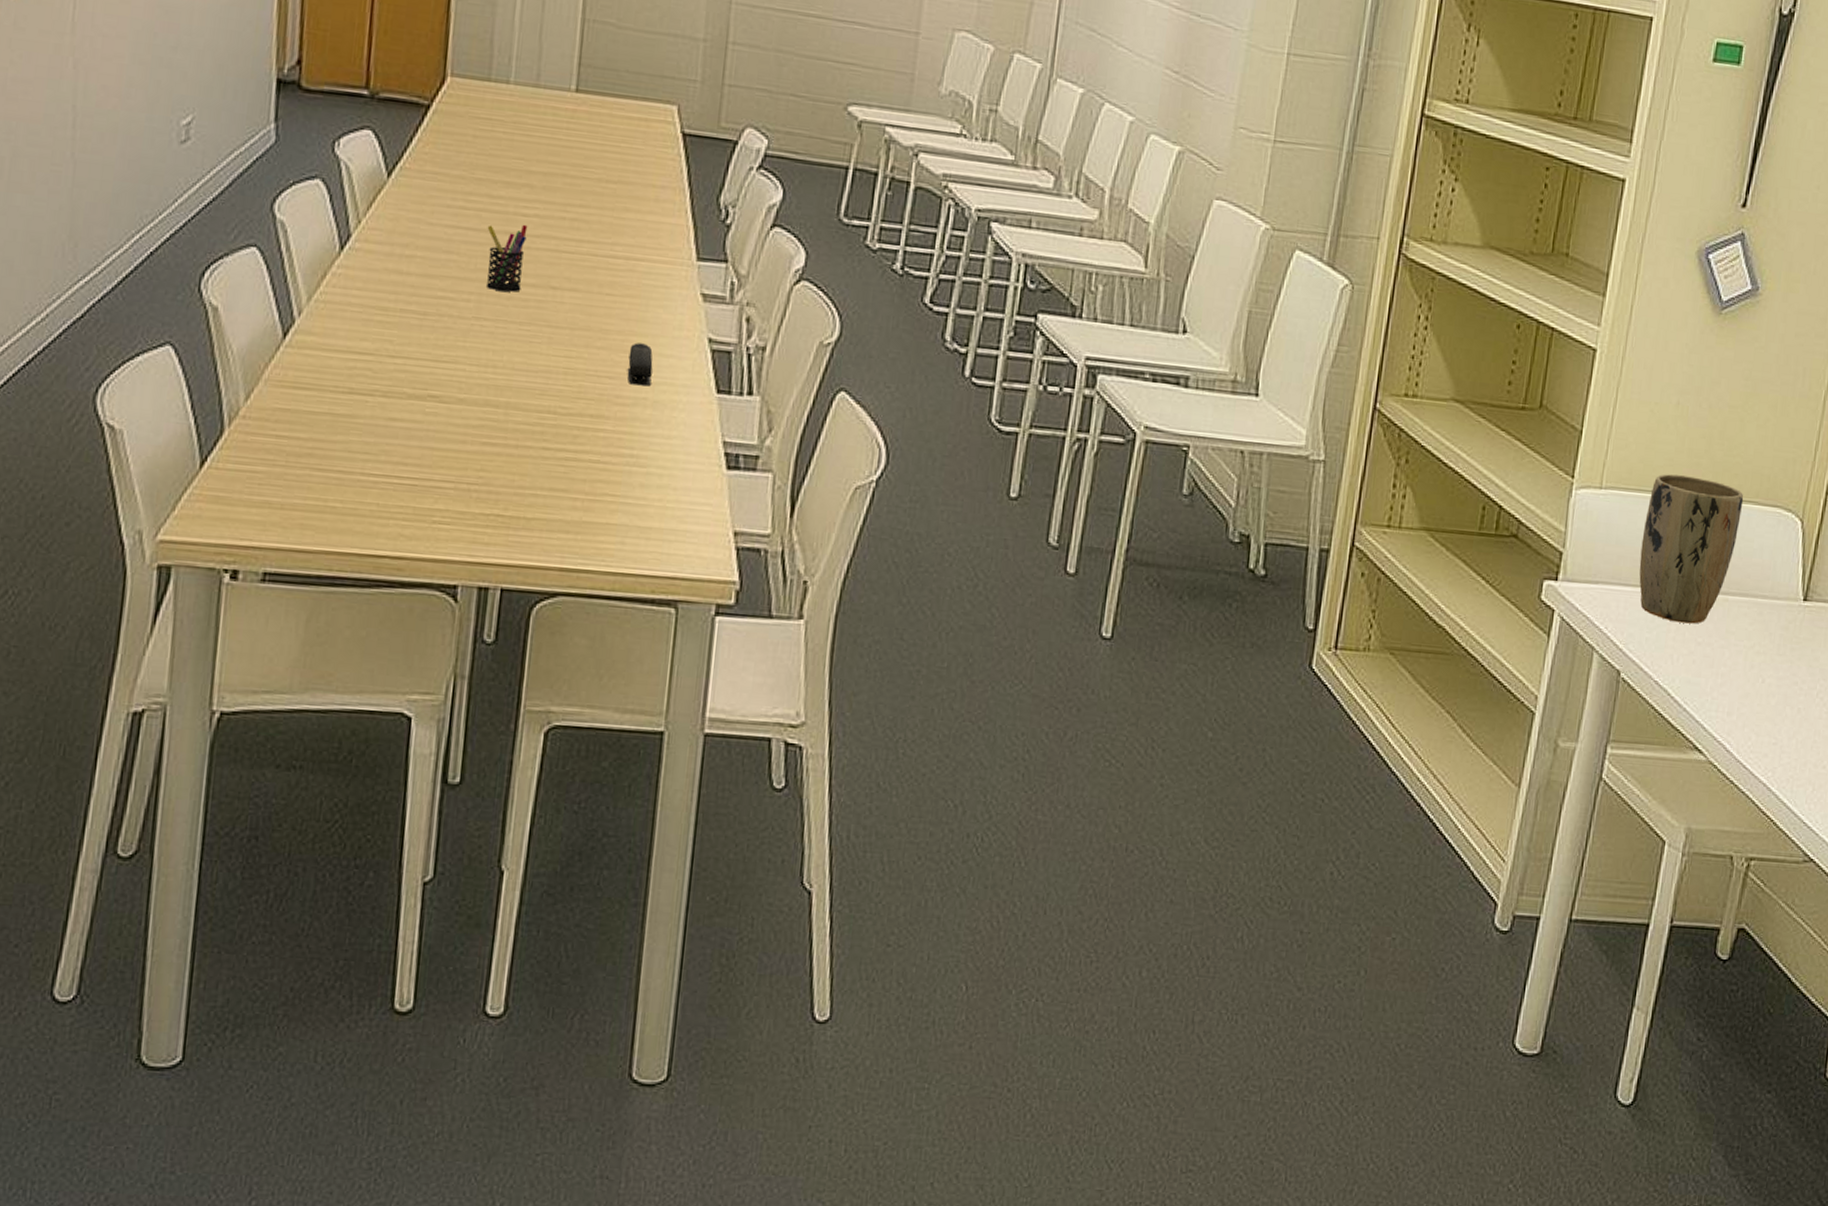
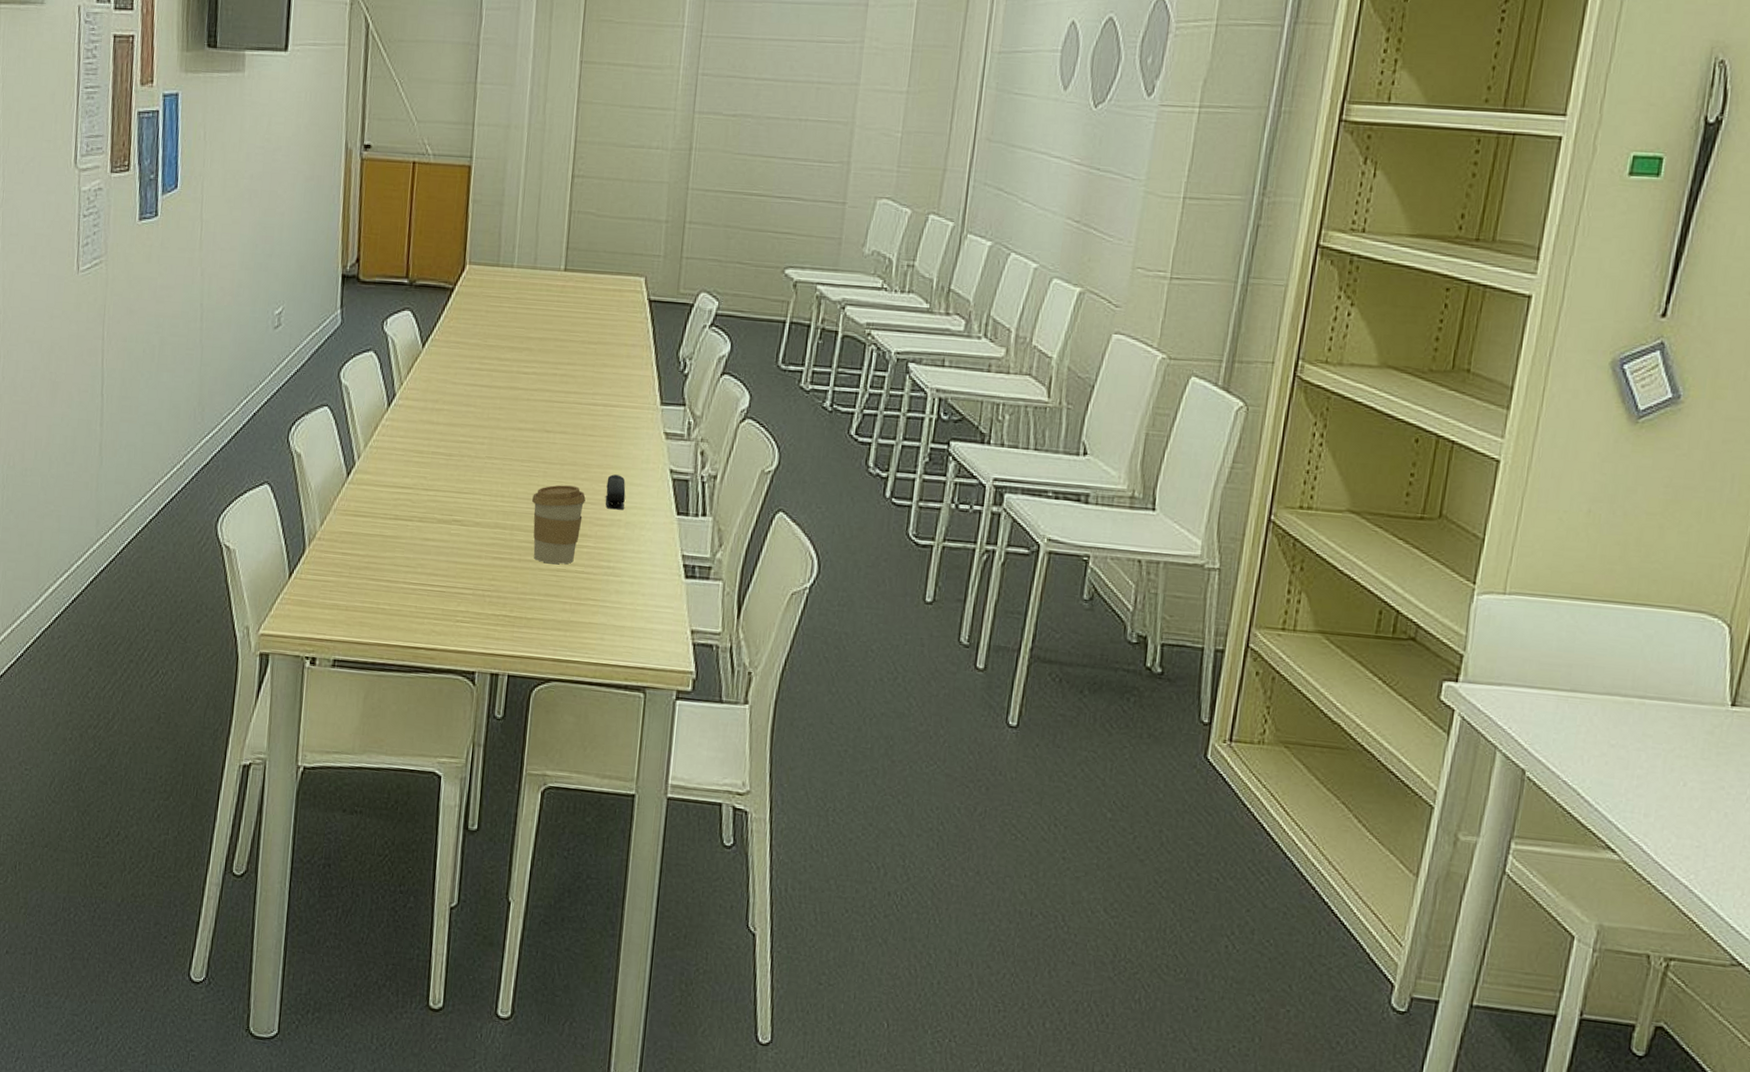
pen holder: present [485,224,528,292] -> none [496,381,528,436]
coffee cup: none [533,354,602,452] -> present [532,485,586,564]
plant pot: present [1639,474,1744,624] -> none [1546,580,1663,727]

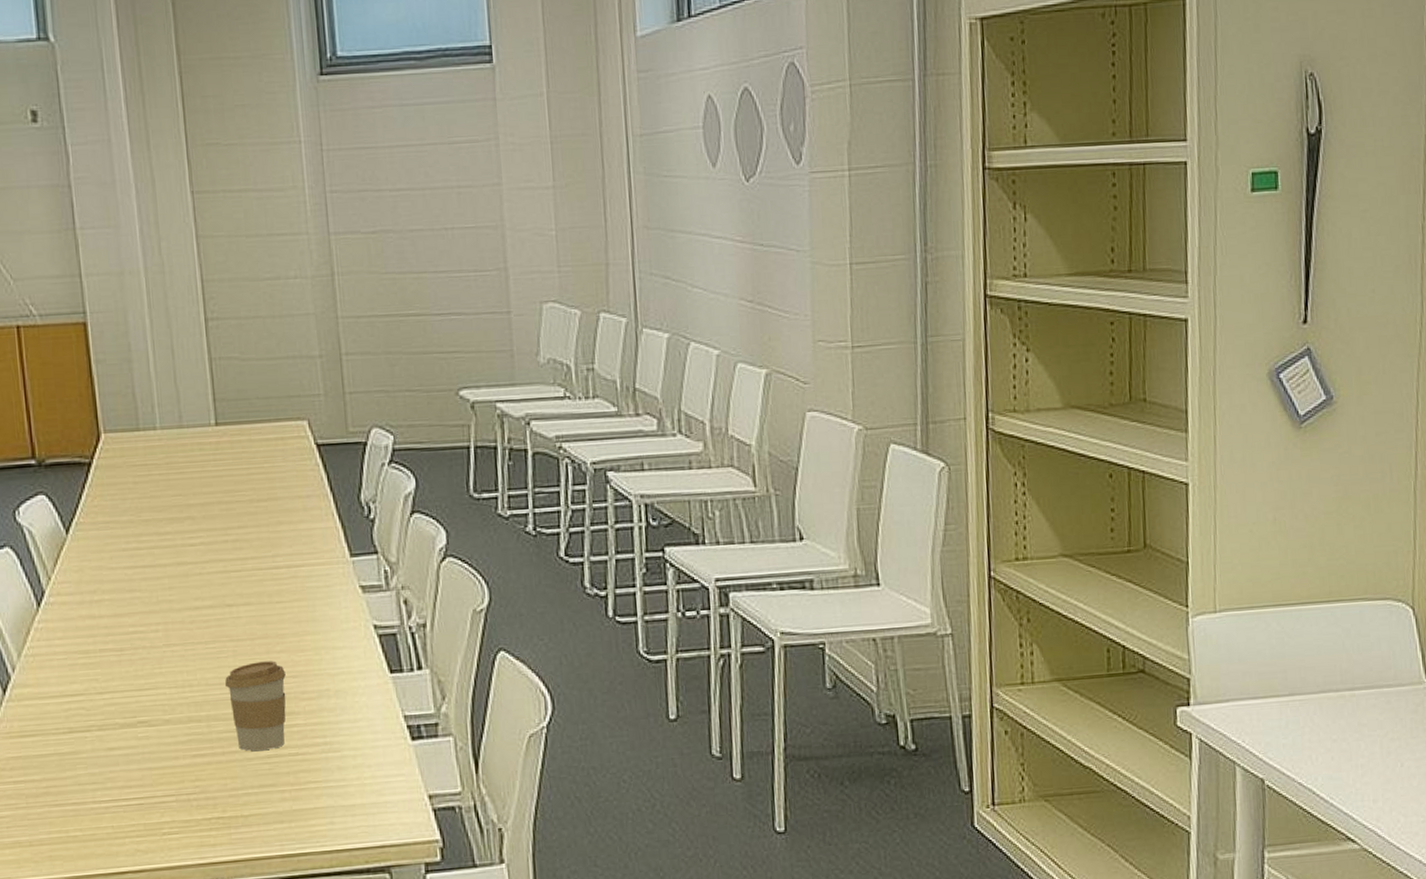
stapler: present [605,474,626,510] -> none [306,640,331,680]

